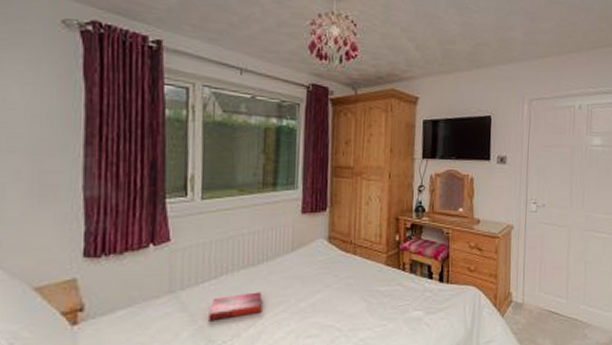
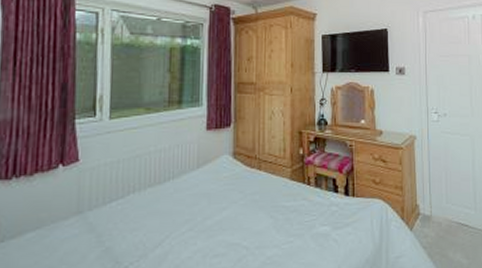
hardback book: present [209,292,261,321] -> none [116,210,168,242]

